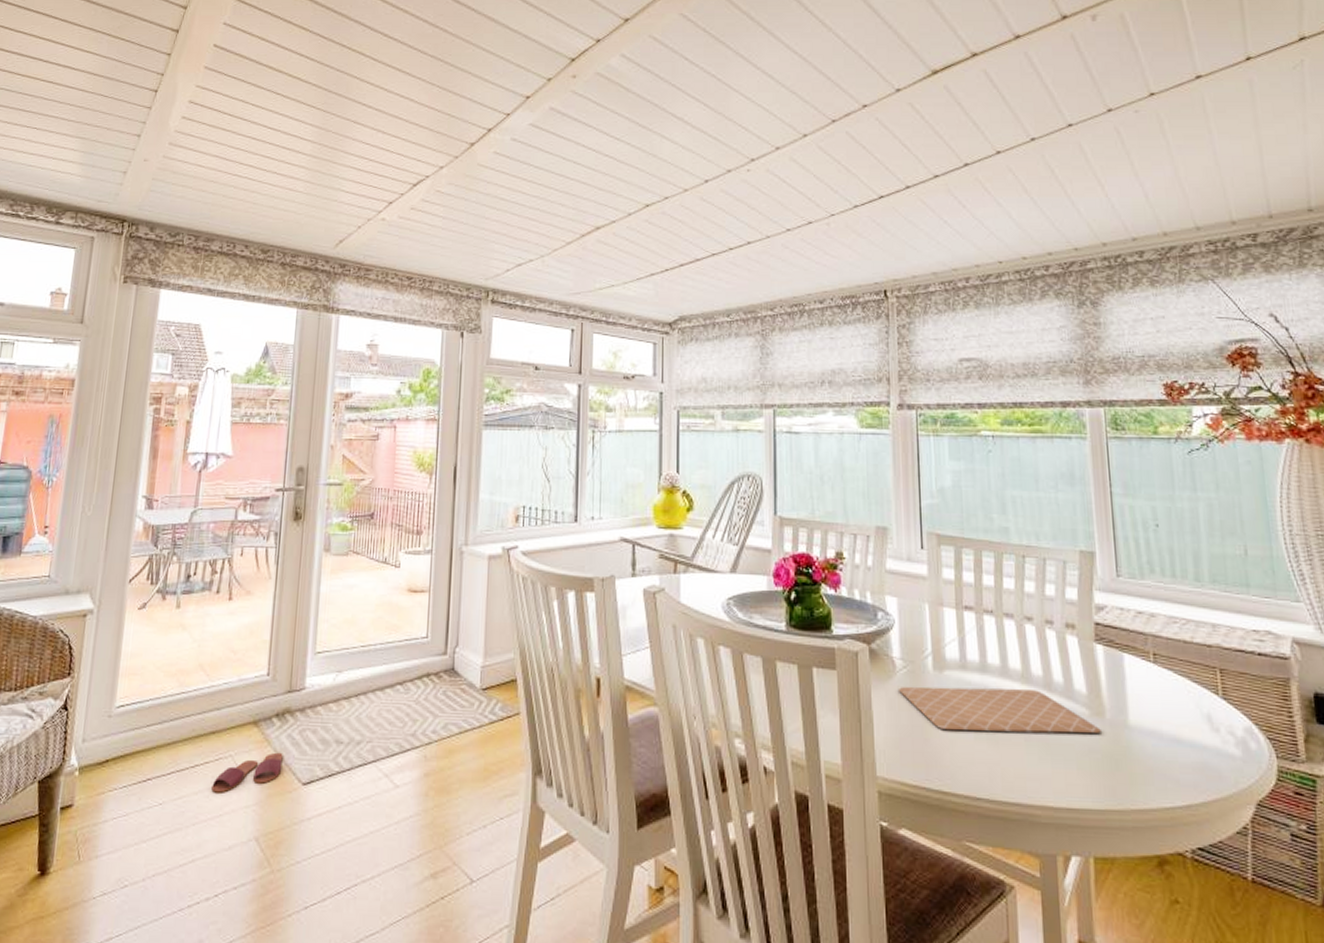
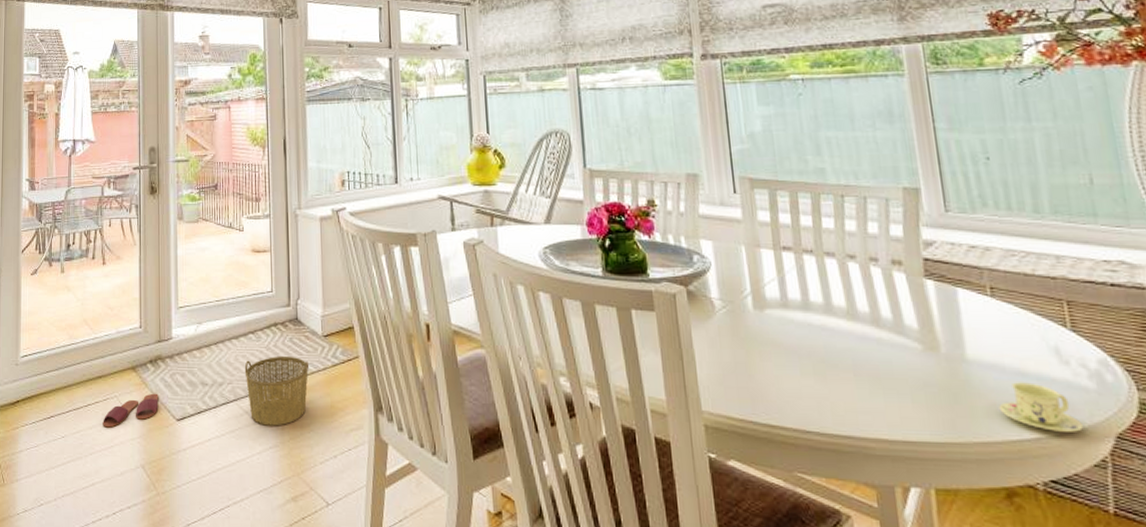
basket: none [388,710,463,792] -> present [244,355,310,426]
placemat: present [899,686,1101,735] -> none [719,325,936,369]
cup and saucer: none [1155,749,1228,799] -> present [998,382,1083,432]

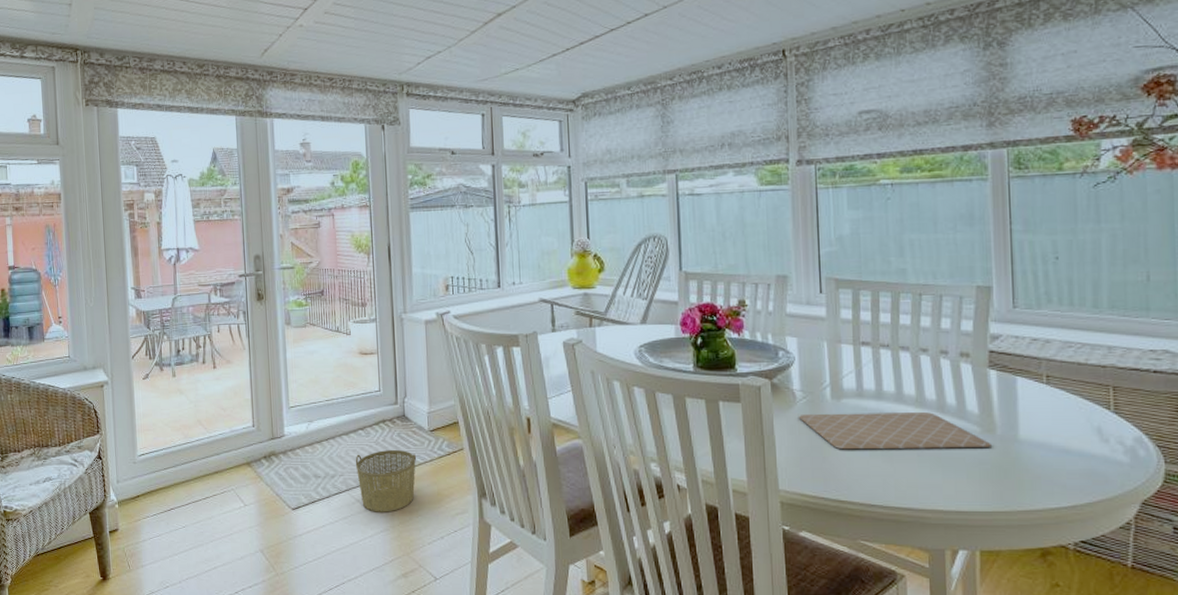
slippers: present [103,393,159,428] -> none [221,486,274,518]
placemat: none [719,325,936,369] -> present [799,412,991,450]
cup and saucer: present [998,382,1083,432] -> none [1043,458,1114,500]

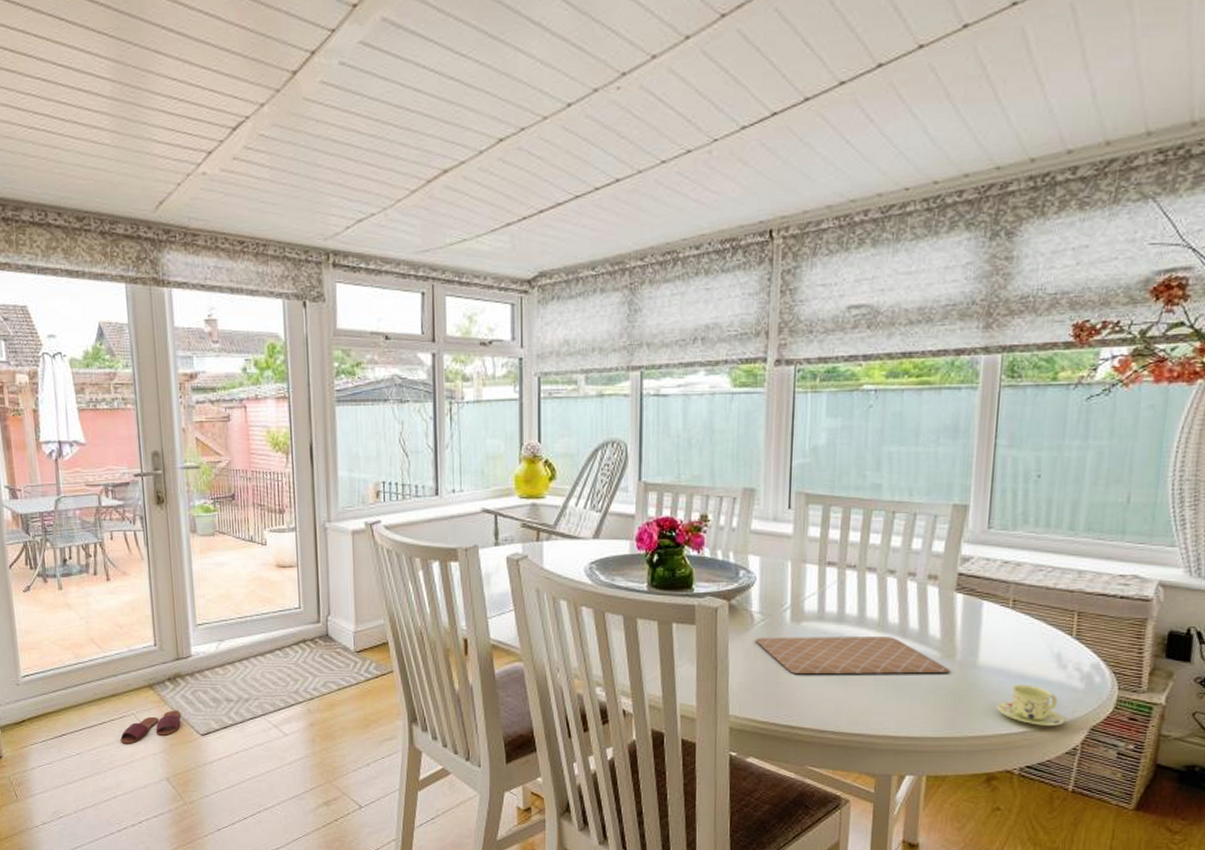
slippers: none [221,486,274,518] -> present [120,710,181,744]
basket: present [355,449,417,512] -> none [272,671,341,738]
cup and saucer: none [1043,458,1114,500] -> present [996,684,1064,726]

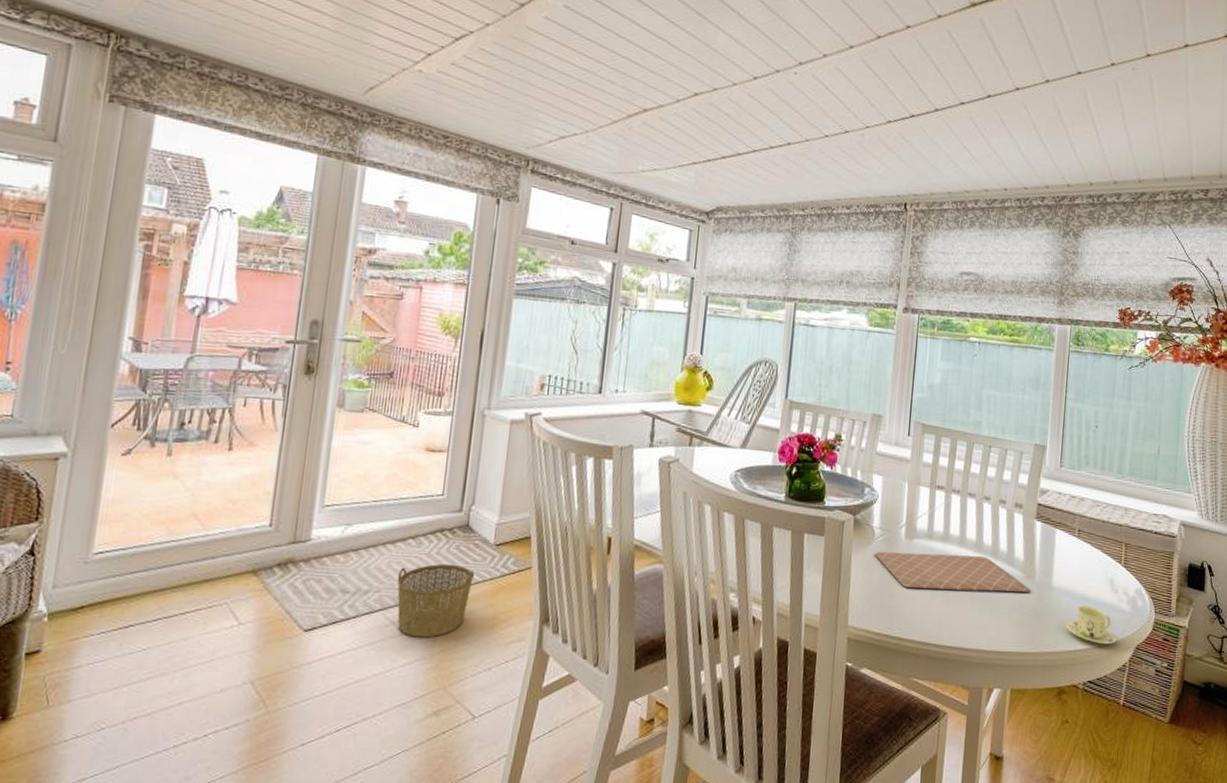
slippers: present [120,710,181,744] -> none [203,600,284,639]
basket: none [272,671,341,738] -> present [397,563,475,638]

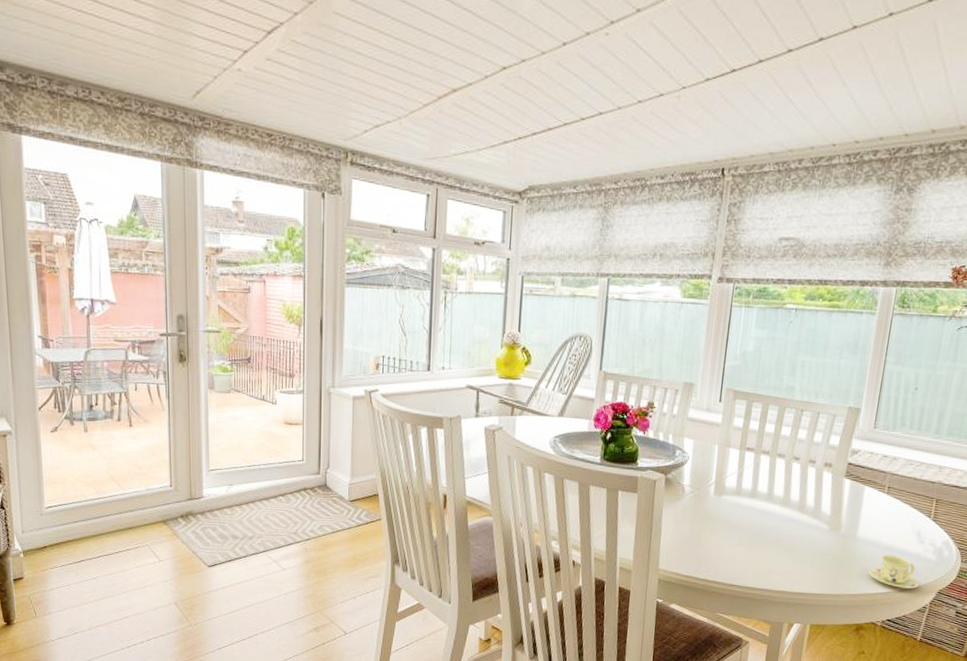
basket: present [397,563,475,638] -> none [274,516,335,573]
placemat: present [875,552,1030,593] -> none [685,507,835,543]

